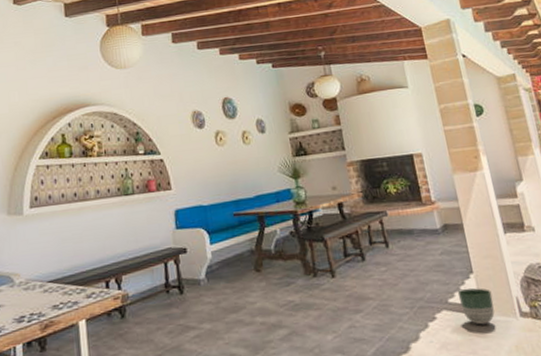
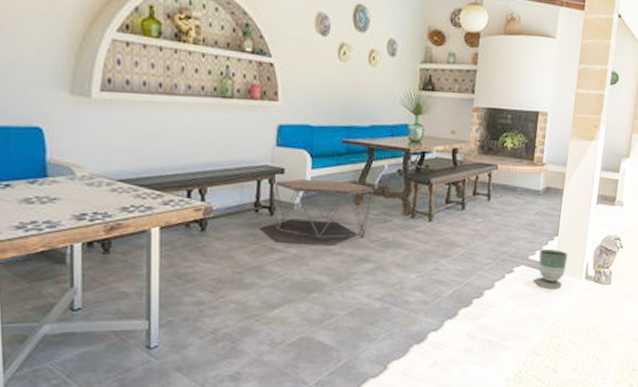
coffee table: none [180,251,273,310] -> present [275,178,374,238]

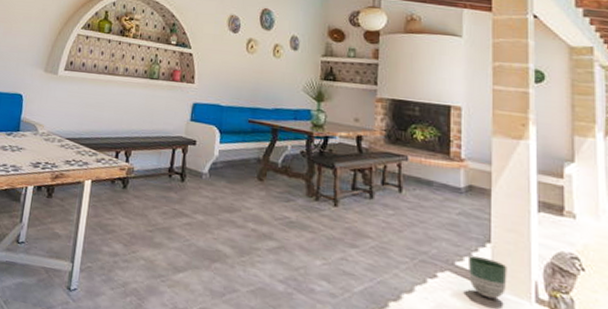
coffee table: present [275,178,374,238] -> none [185,151,277,212]

